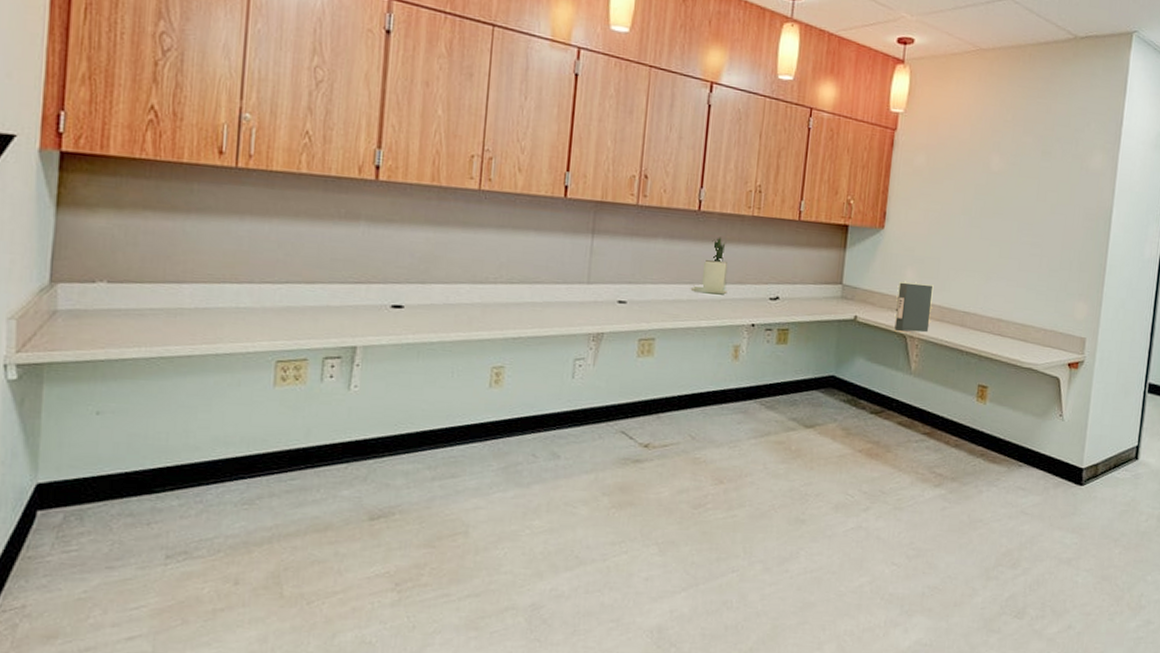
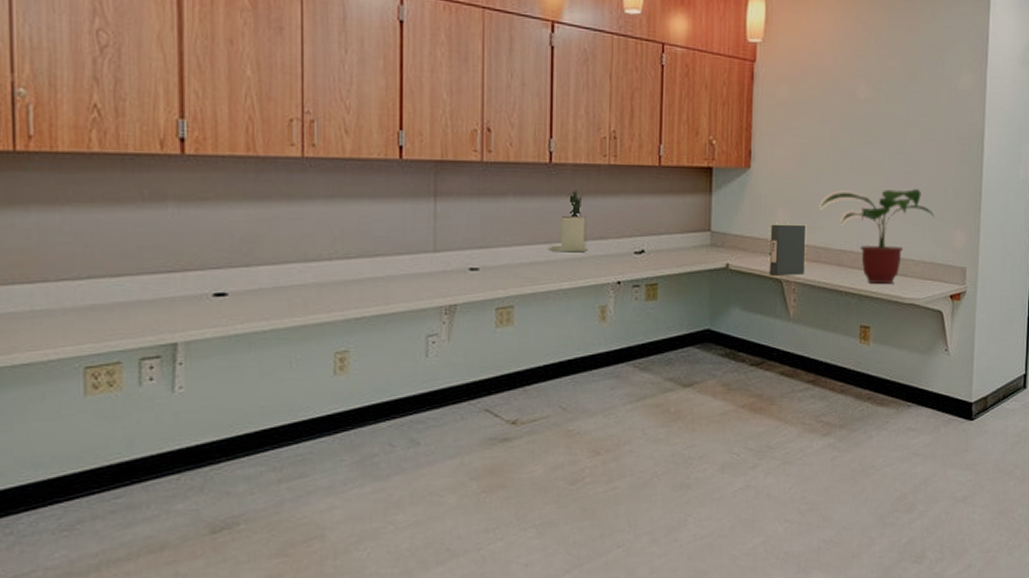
potted plant: none [947,257,1058,347] -> present [820,189,935,283]

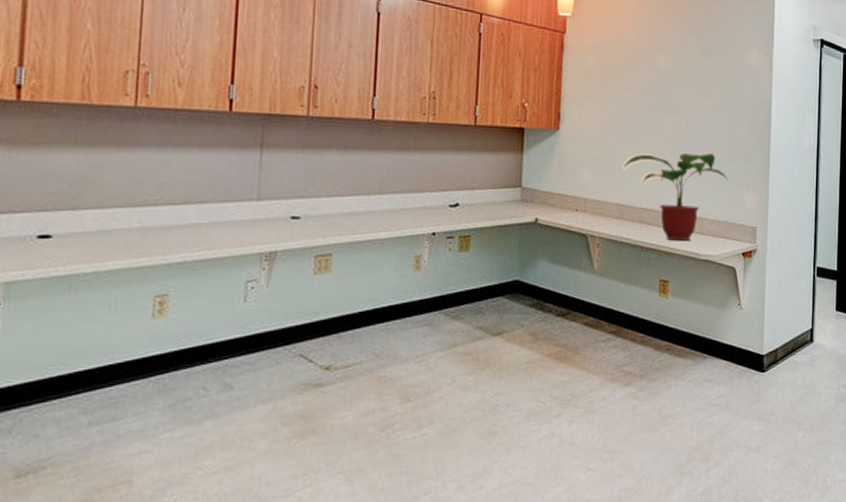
planter: present [547,190,588,253] -> none [367,145,406,205]
binder: present [769,224,807,276] -> none [575,182,611,231]

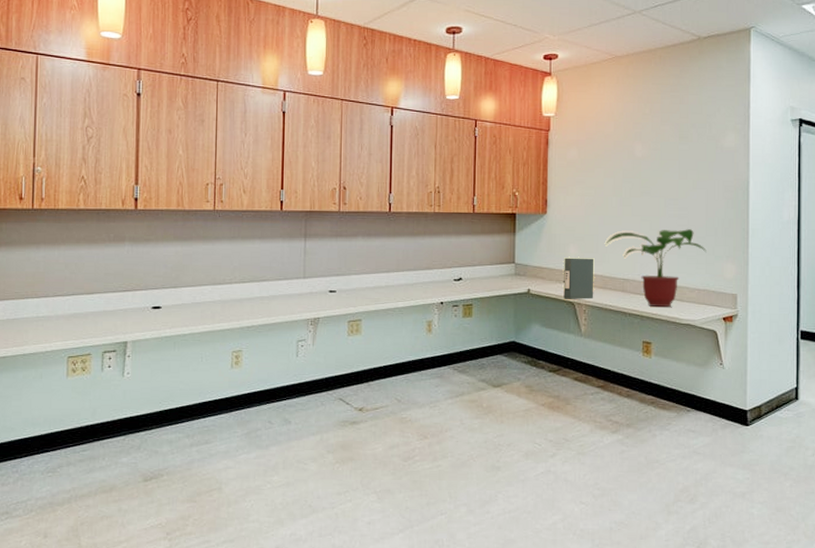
binder: none [575,182,611,231] -> present [563,257,595,299]

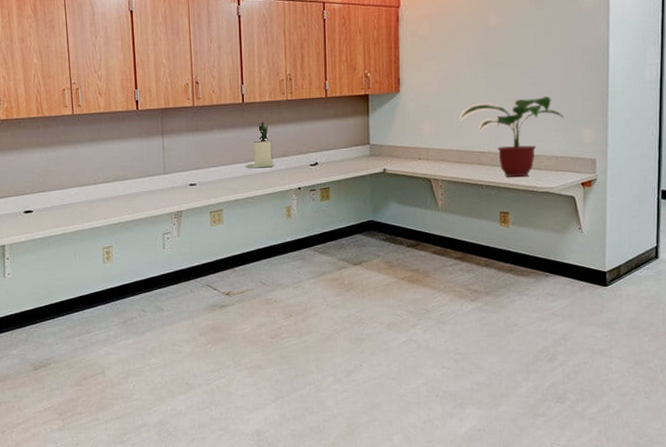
planter: none [387,232,418,280] -> present [245,121,275,169]
binder: present [563,257,595,299] -> none [419,133,450,176]

